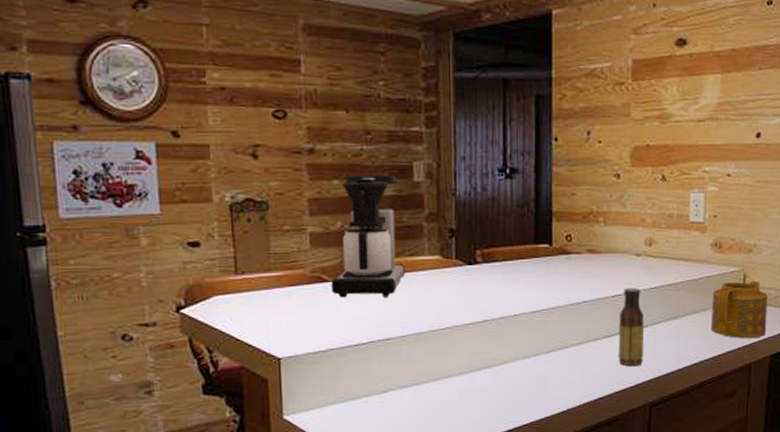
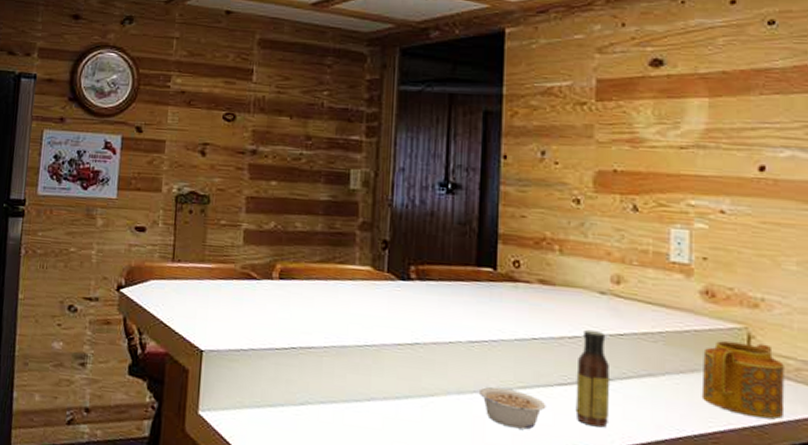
coffee maker: present [331,175,405,298] -> none [259,178,334,303]
legume: none [540,347,596,379] -> present [478,386,546,430]

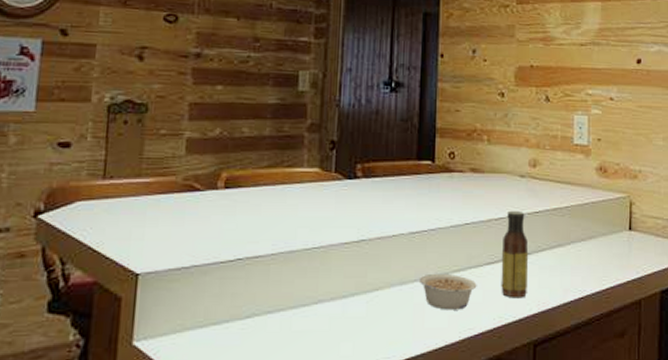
teapot: present [701,341,785,419] -> none [597,208,656,270]

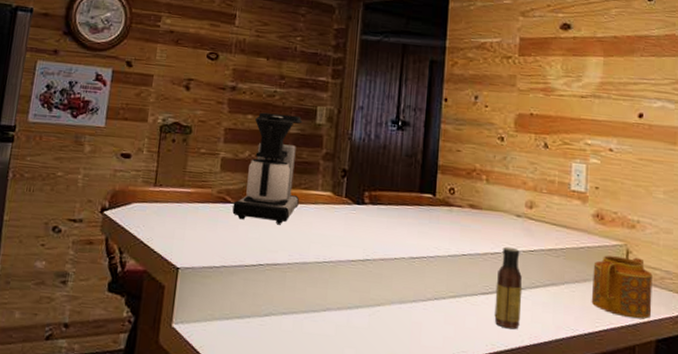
coffee maker: none [202,81,283,209] -> present [232,112,303,224]
legume: present [418,273,477,310] -> none [417,296,471,333]
teapot: none [597,208,656,270] -> present [591,255,653,318]

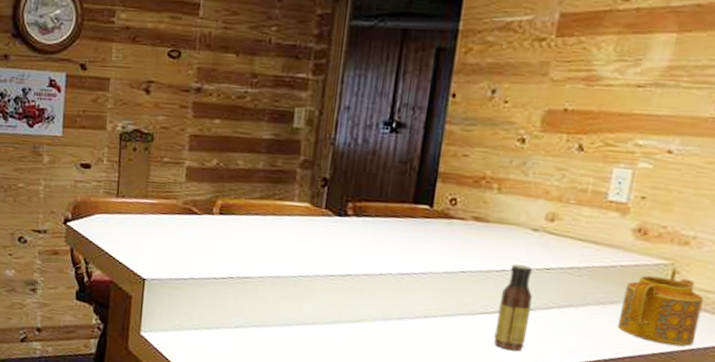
coffee maker: present [232,112,303,224] -> none [199,116,278,237]

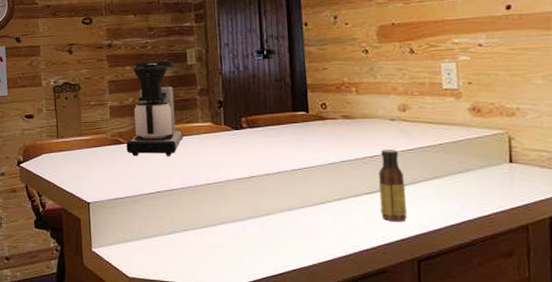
coffee maker: none [199,116,278,237] -> present [126,60,183,156]
teapot: present [617,276,704,346] -> none [475,143,542,199]

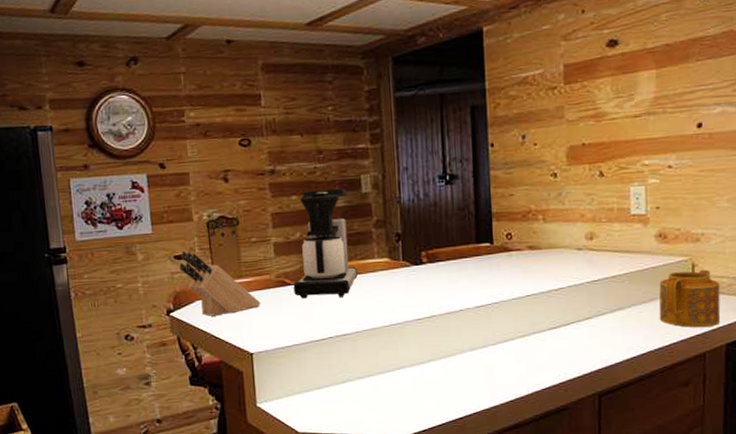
knife block: none [29,111,98,168] -> present [179,250,261,316]
sauce bottle: present [378,149,407,222] -> none [563,280,590,357]
teapot: none [475,143,542,199] -> present [659,269,721,327]

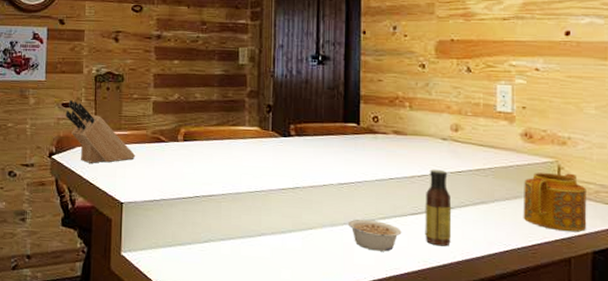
coffee maker: present [293,188,358,299] -> none [167,57,228,159]
legume: none [487,339,541,370] -> present [347,219,402,252]
sauce bottle: none [563,280,590,357] -> present [425,169,452,247]

